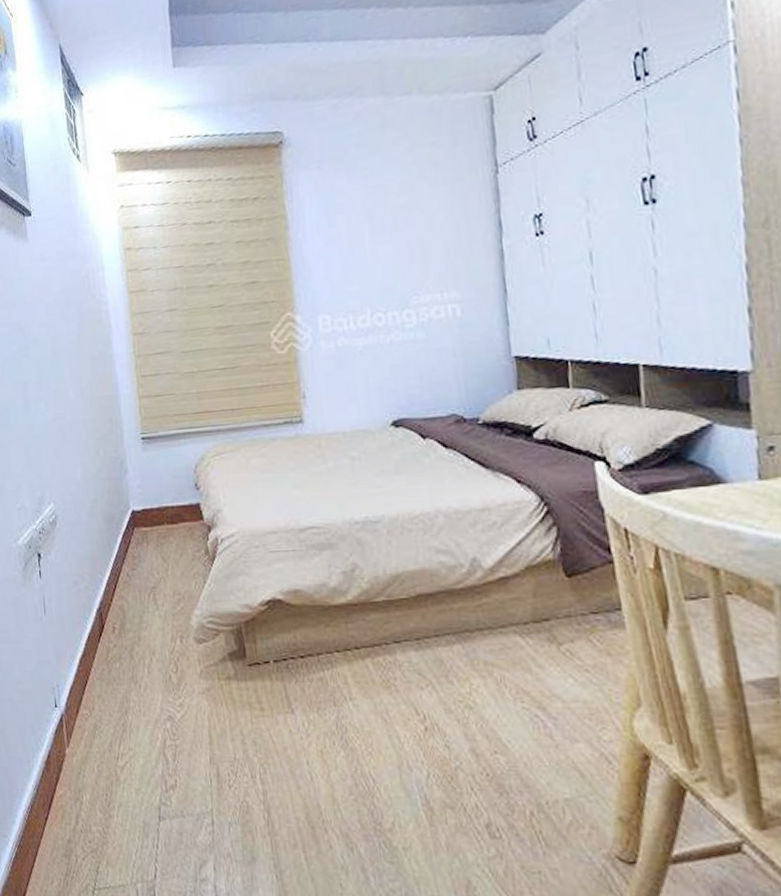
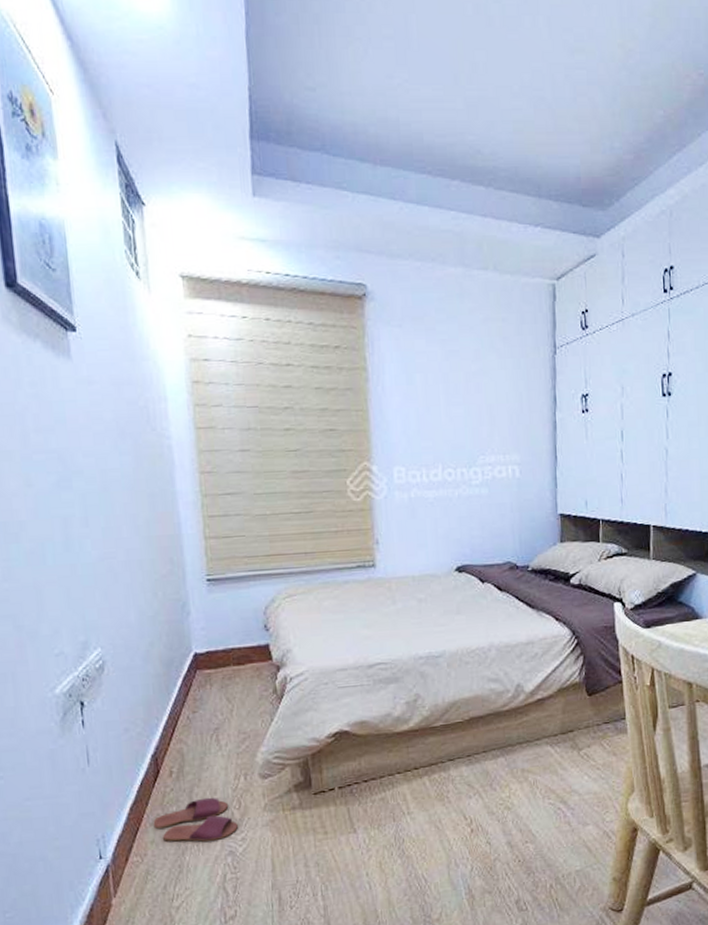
slippers: none [99,657,176,703] -> present [153,797,238,842]

